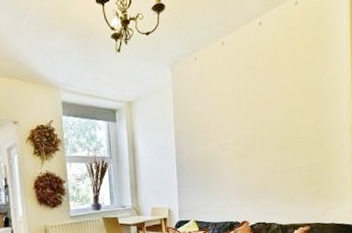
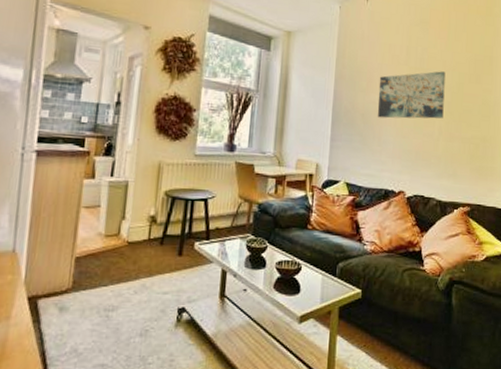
wall art: none [214,110,278,162] -> present [377,71,446,119]

